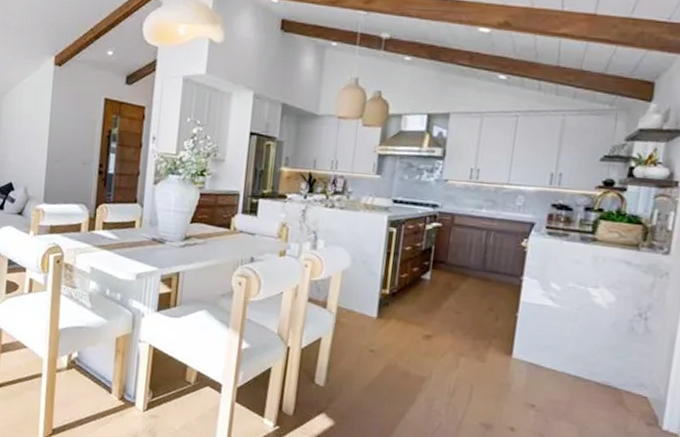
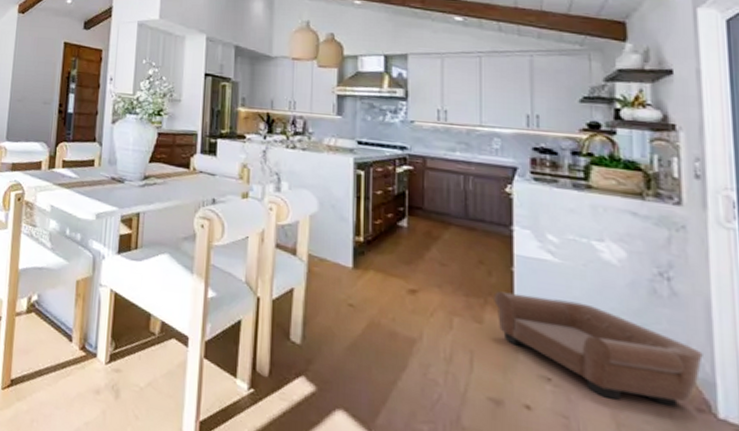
dog bed: none [497,334,661,422] -> present [494,291,703,406]

